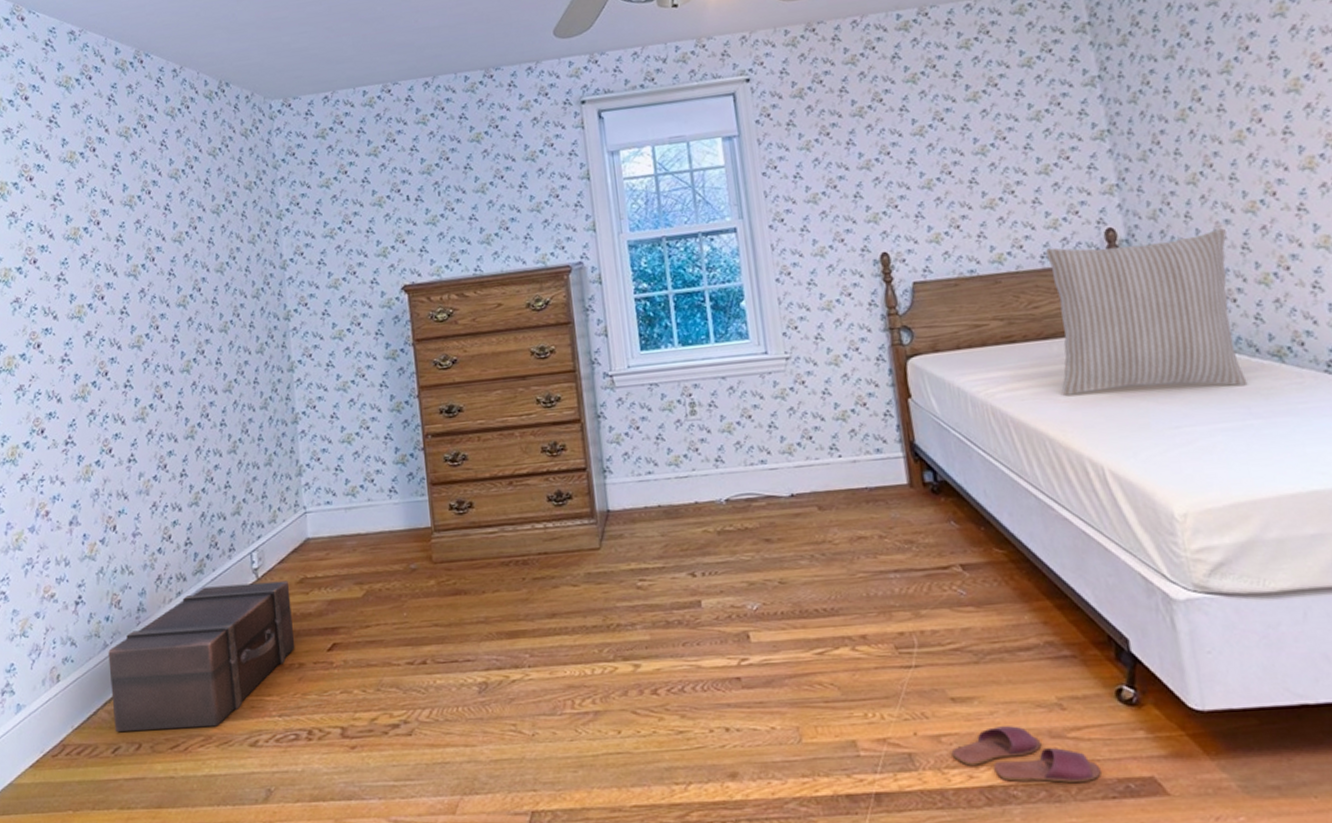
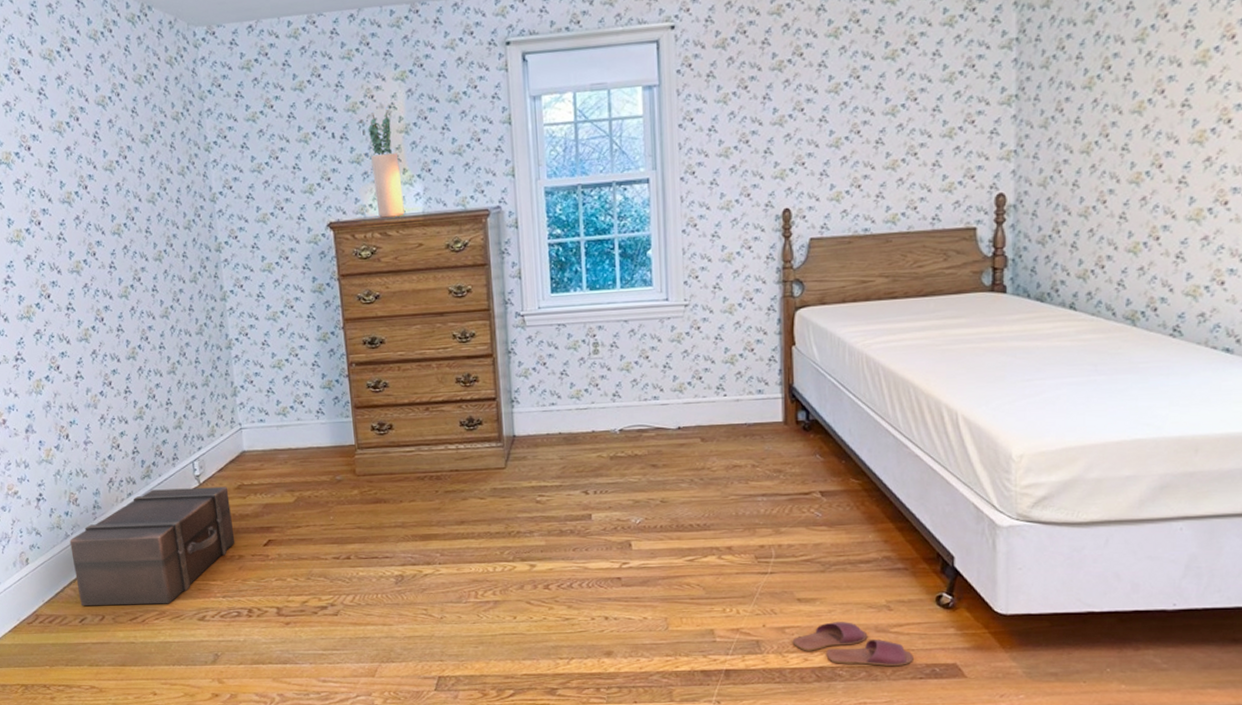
vase: none [444,171,482,279] -> present [369,110,405,218]
pillow: present [1046,228,1248,395] -> none [931,198,1108,348]

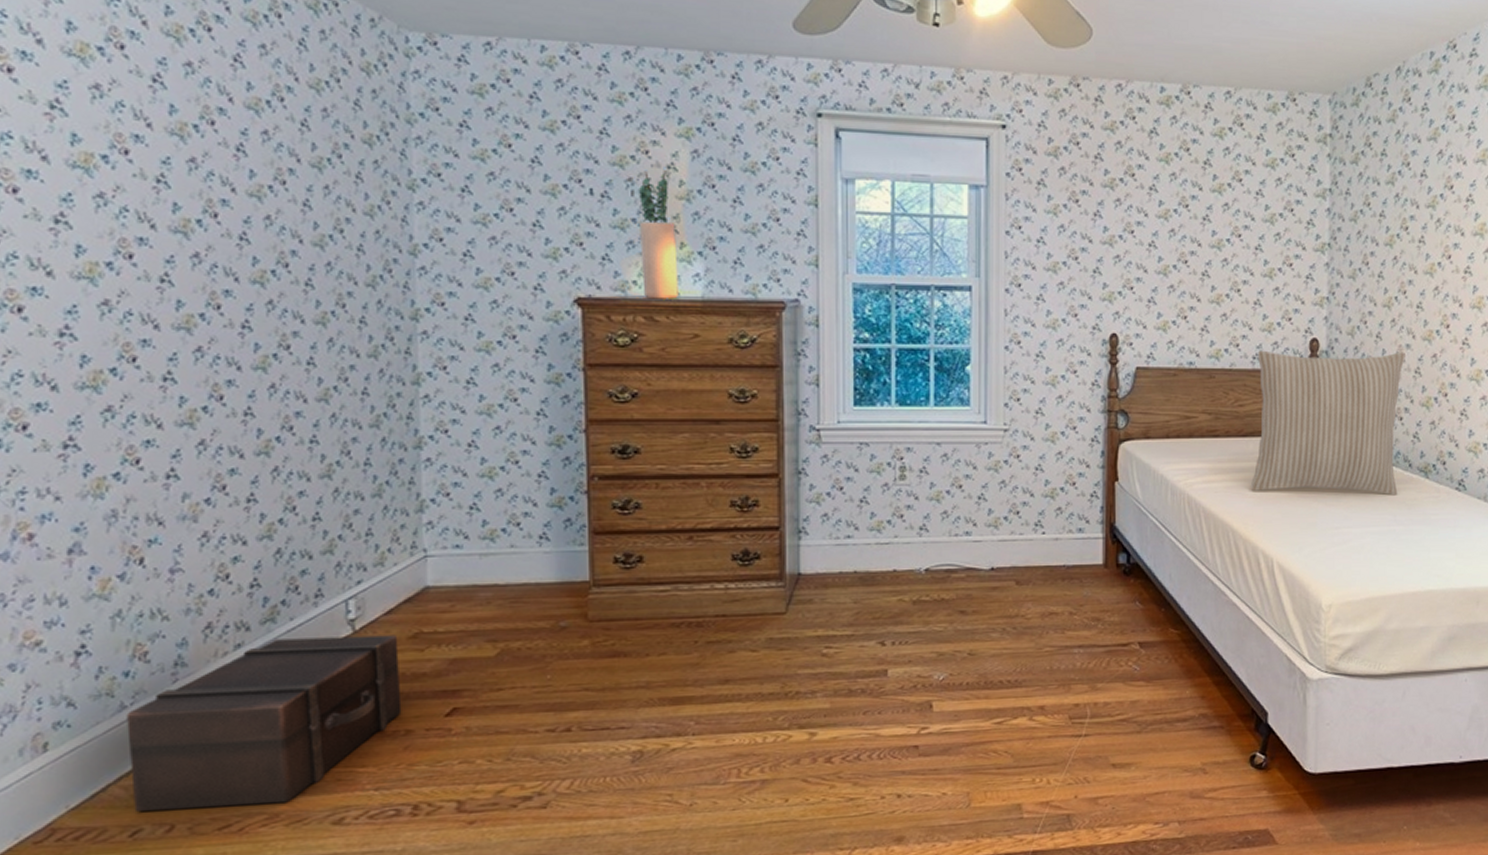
slippers: present [792,622,913,666] -> none [1105,788,1227,837]
pillow: none [931,198,1108,348] -> present [1250,350,1406,496]

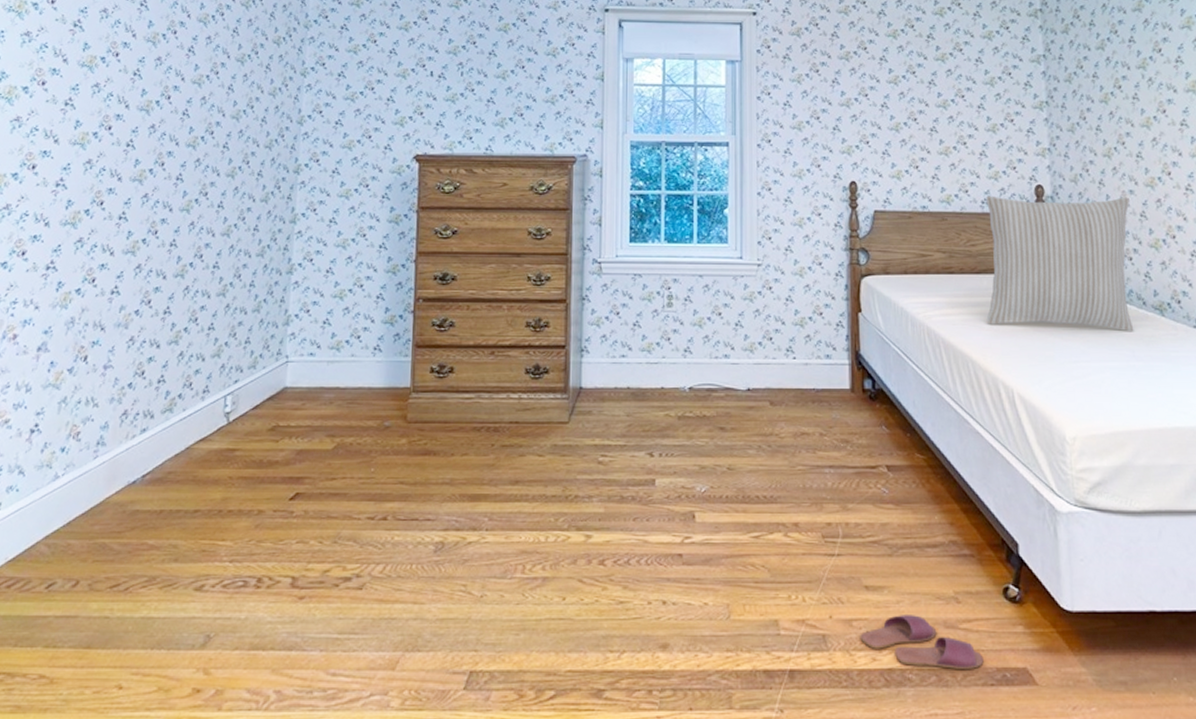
suitcase: present [126,635,402,813] -> none [52,426,260,568]
vase: present [639,170,678,299] -> none [465,56,493,156]
slippers: none [1105,788,1227,837] -> present [860,615,984,669]

